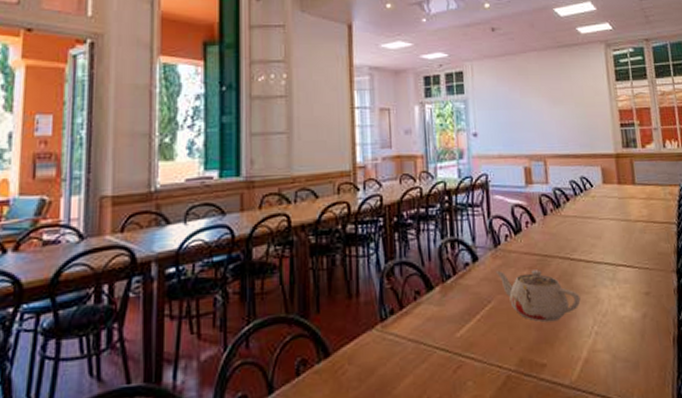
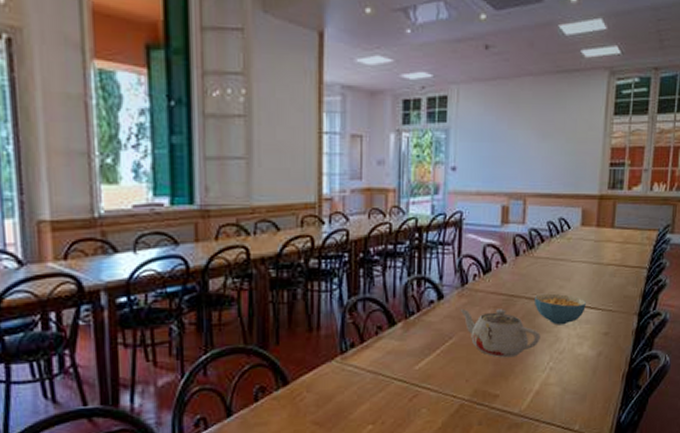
cereal bowl: none [568,252,622,286] -> present [535,293,586,325]

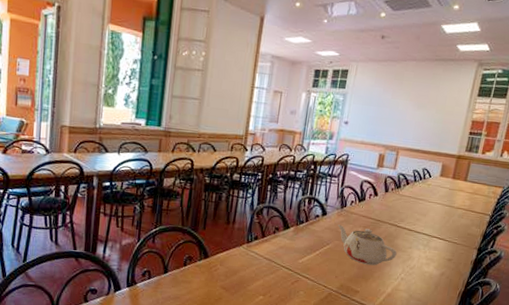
cereal bowl: present [535,293,586,325] -> none [395,222,436,248]

